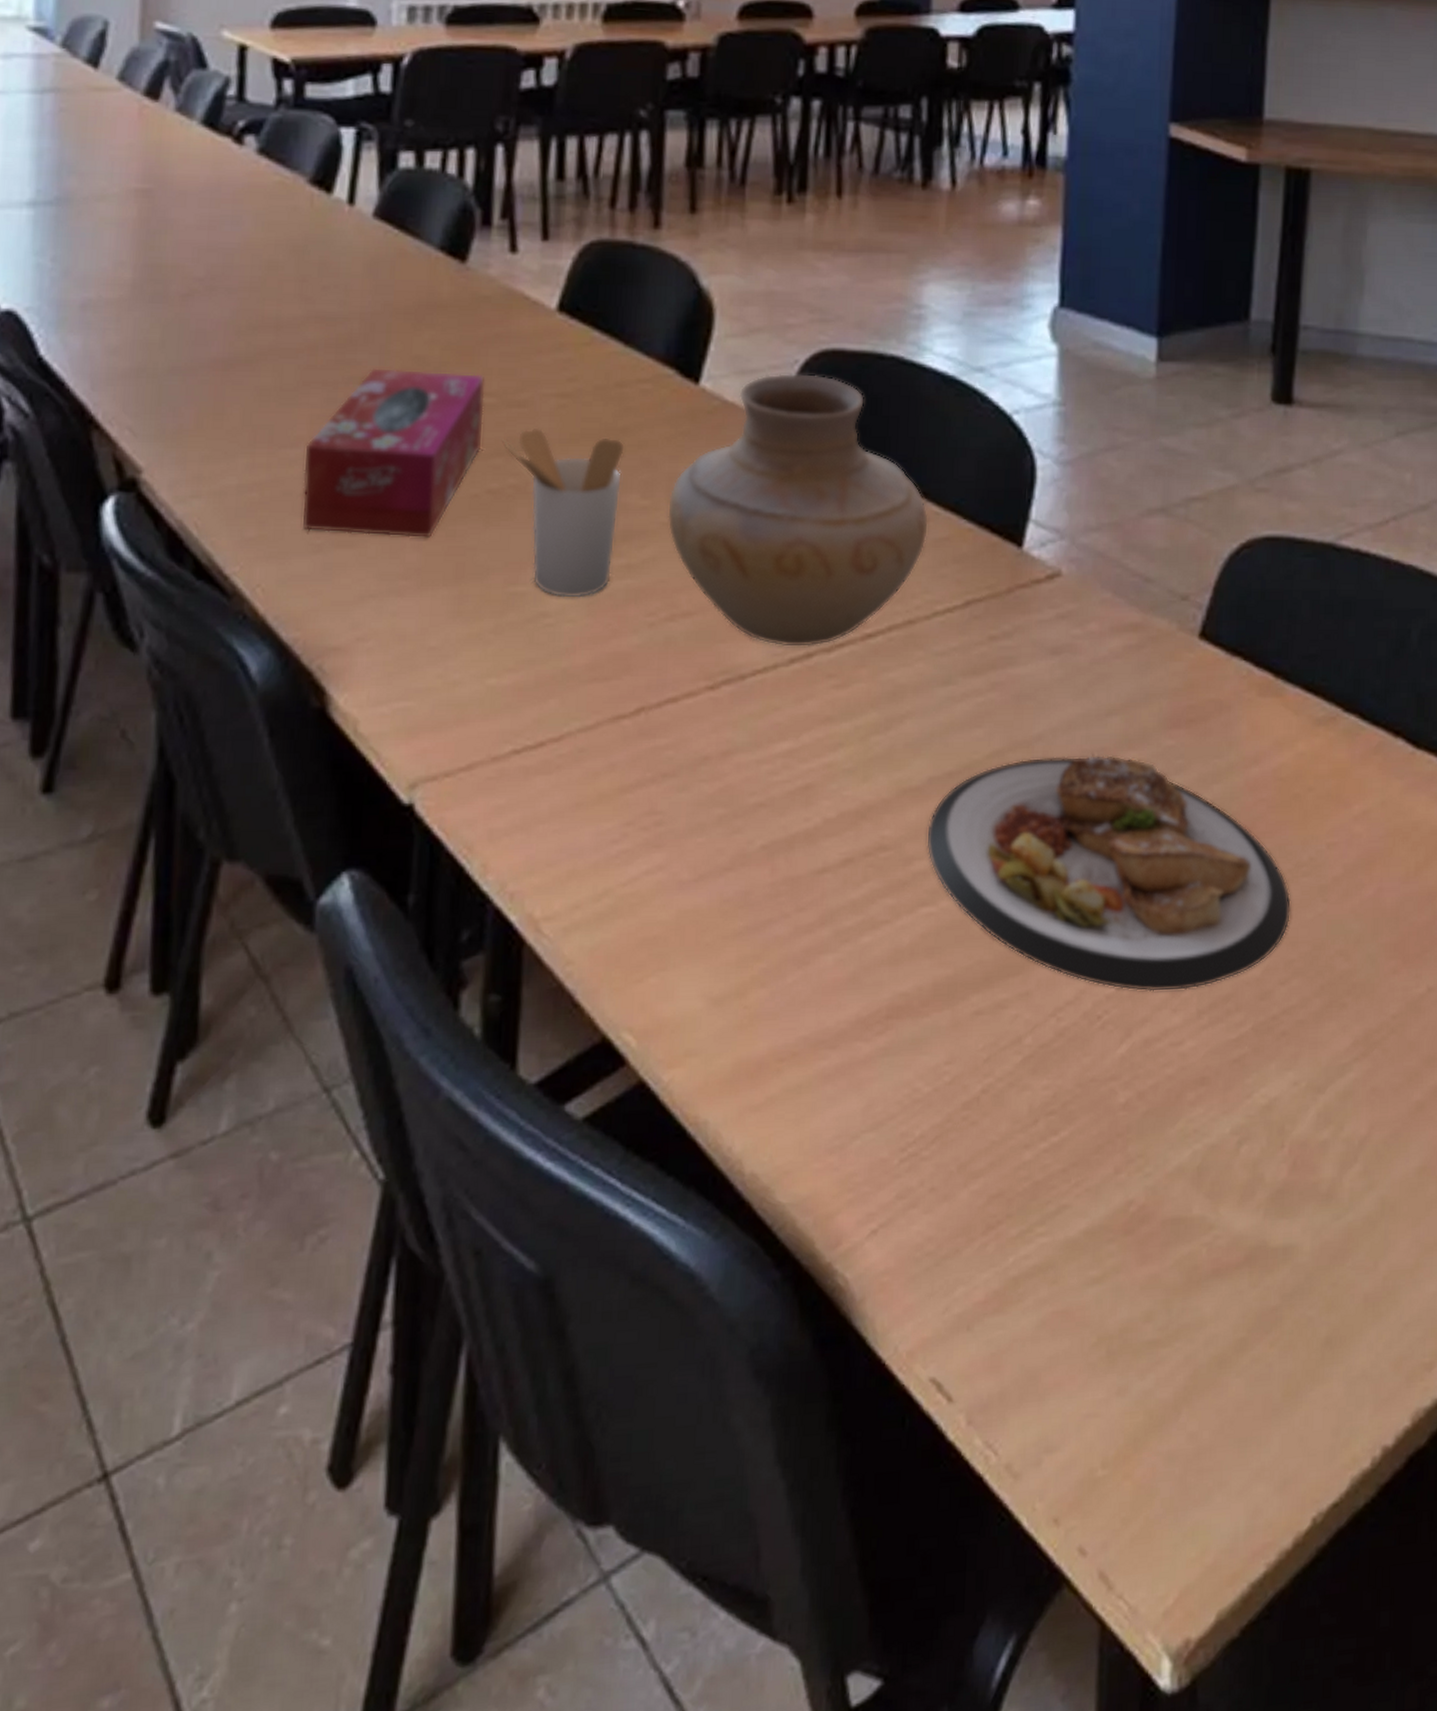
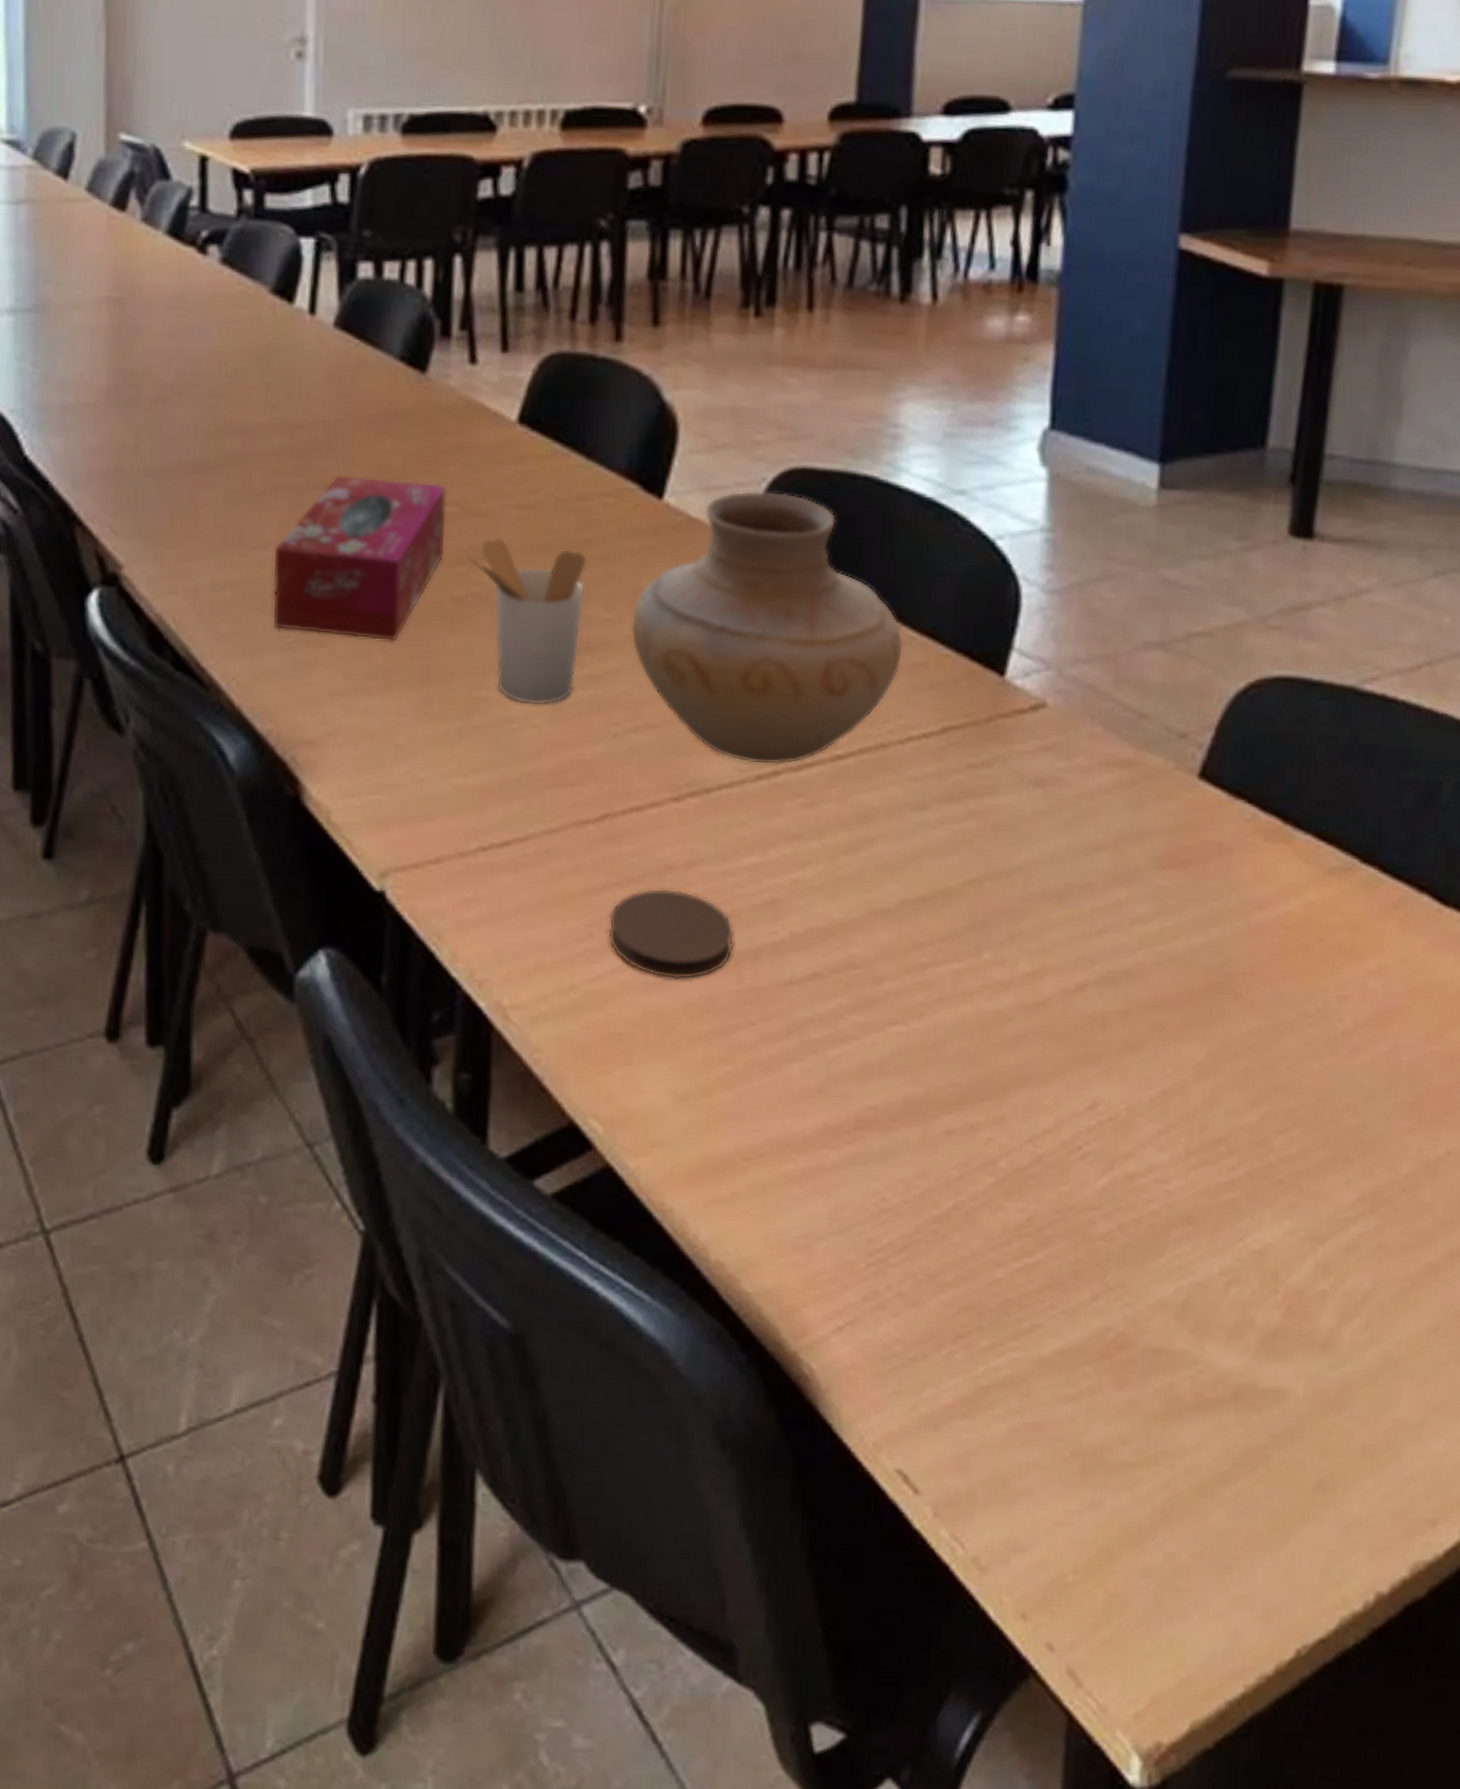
coaster: none [643,781,769,876] -> present [608,888,735,980]
plate: present [926,754,1292,992] -> none [897,888,1295,1130]

